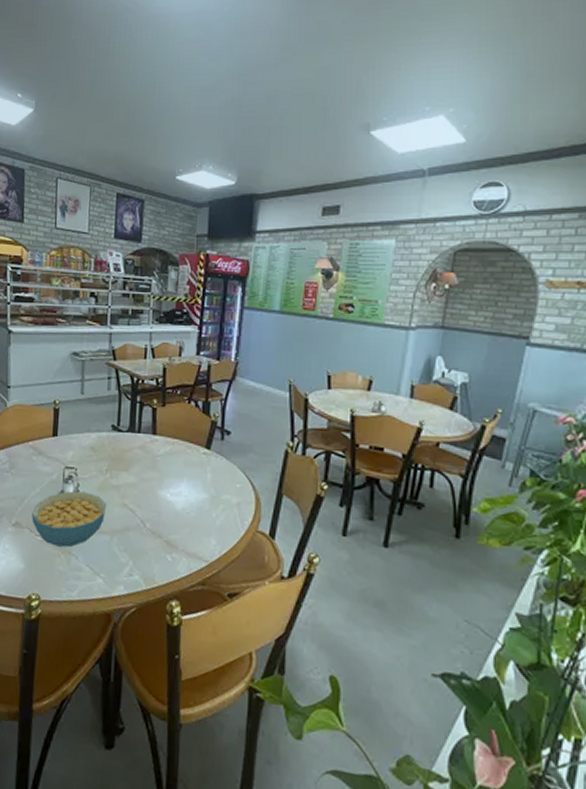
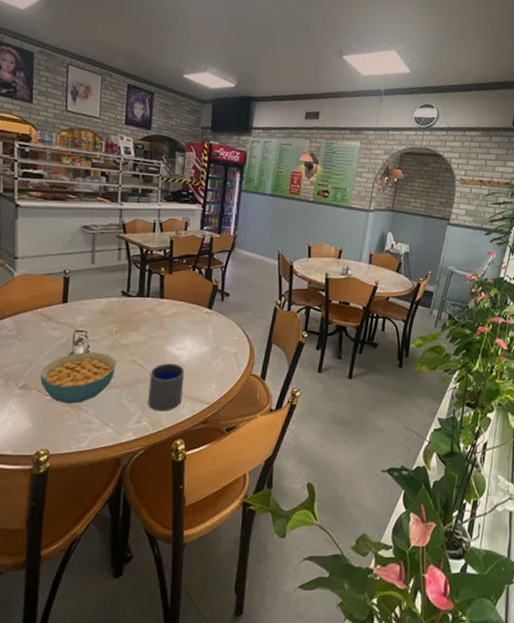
cup: none [140,510,180,566] -> present [148,363,185,412]

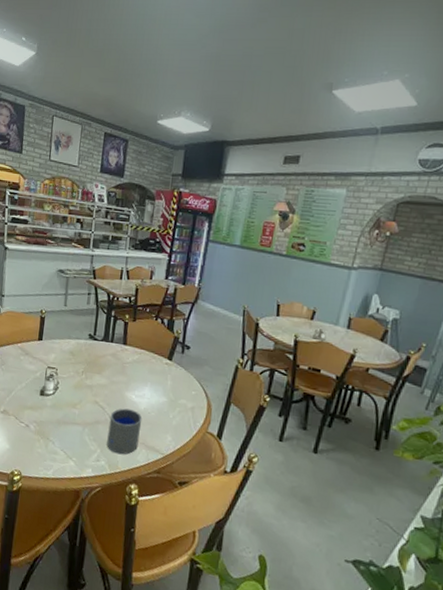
cereal bowl: present [40,352,117,404] -> none [17,387,81,434]

